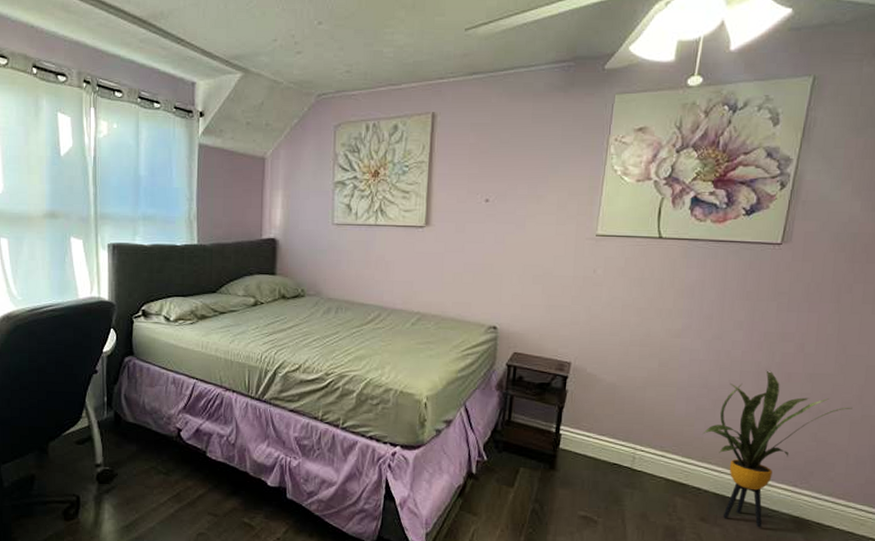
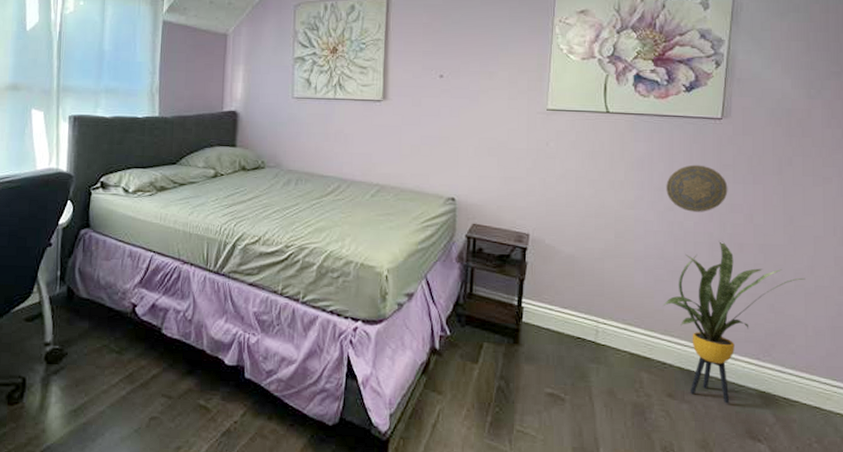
decorative plate: none [715,292,781,341] -> present [666,164,728,212]

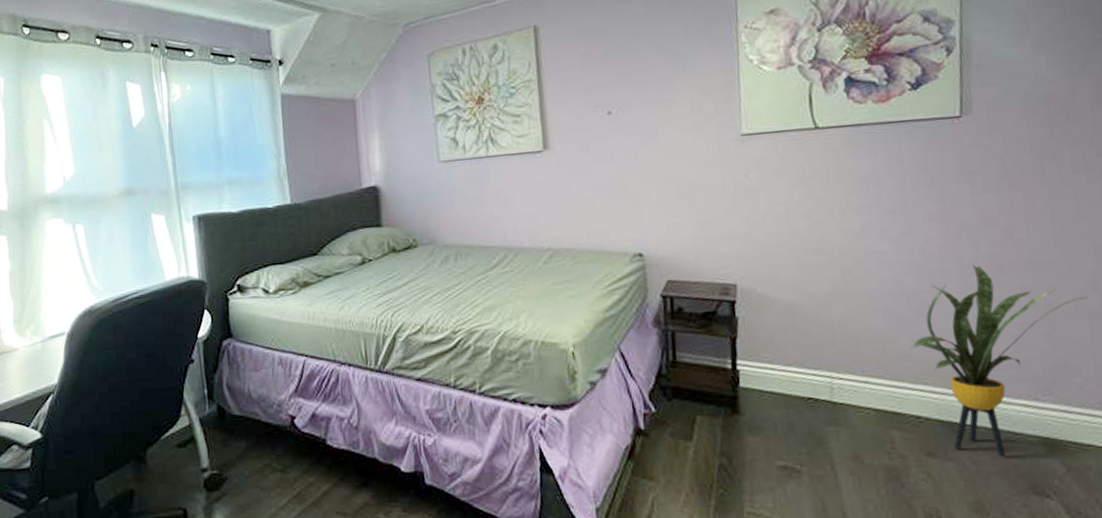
decorative plate: present [666,164,728,212] -> none [898,176,978,234]

